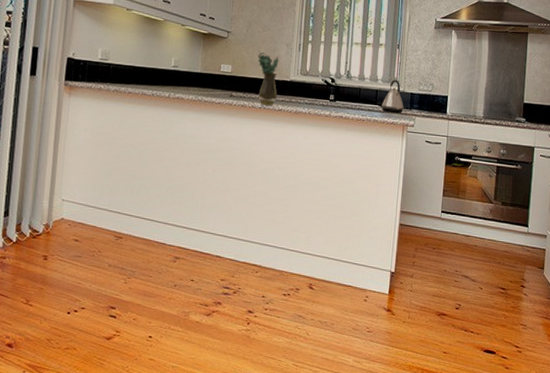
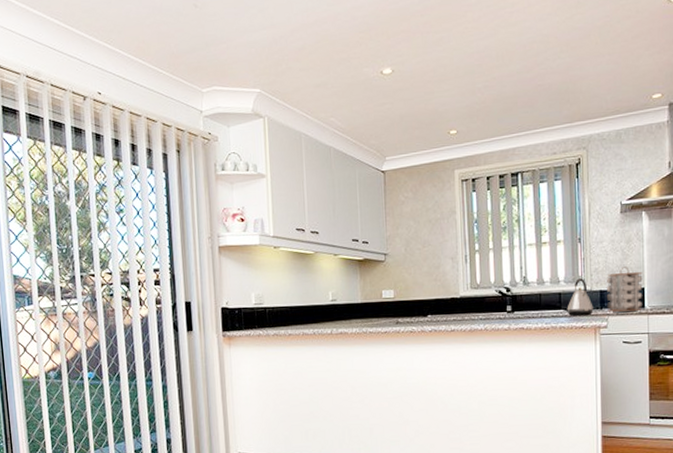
vase: present [257,51,279,107] -> none [421,270,448,329]
spice rack: none [415,75,448,116] -> present [606,266,643,313]

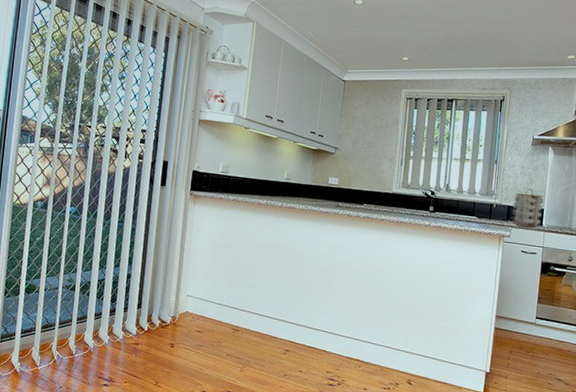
kettle: present [567,278,593,317] -> none [478,193,501,225]

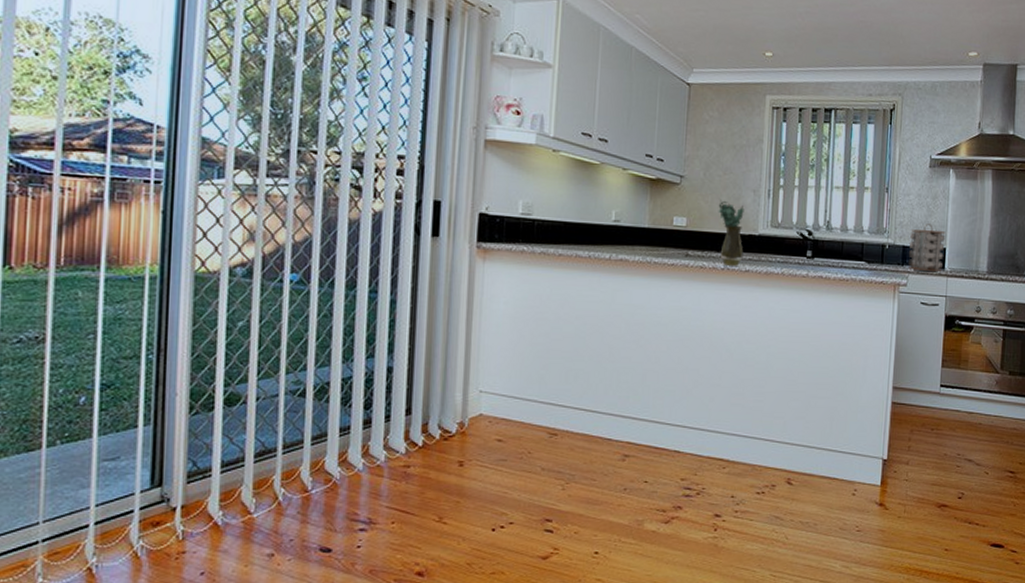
vase: none [362,166,382,217] -> present [718,200,744,267]

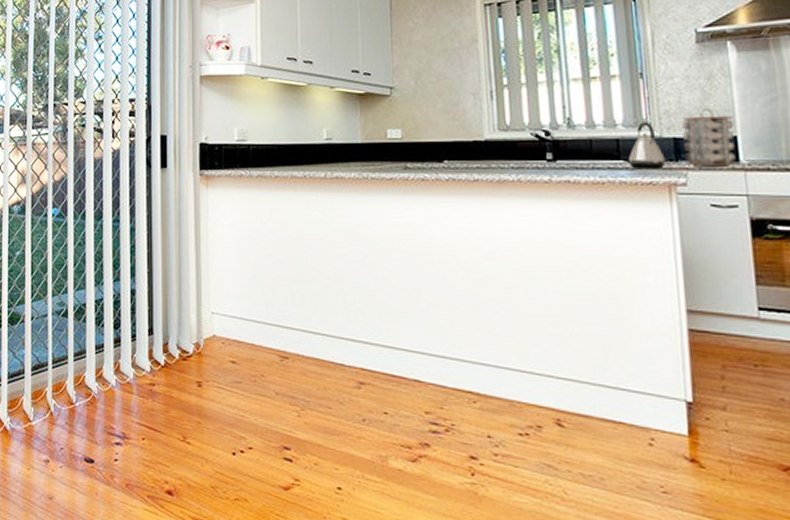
vase: present [718,200,744,267] -> none [435,107,470,177]
kettle: none [868,230,895,271] -> present [628,122,666,170]

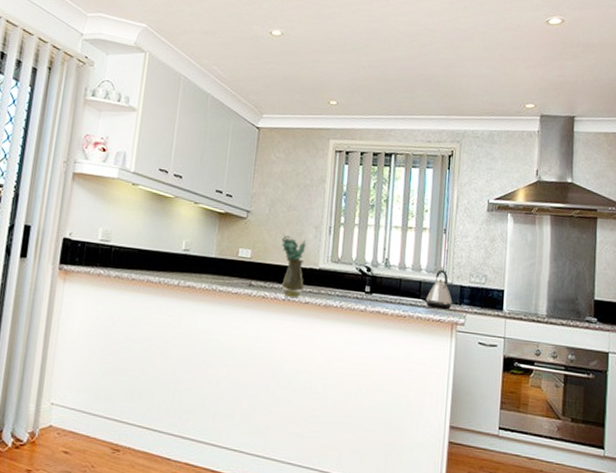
vase: none [435,107,470,177] -> present [281,234,306,299]
spice rack: present [682,109,736,167] -> none [465,265,504,314]

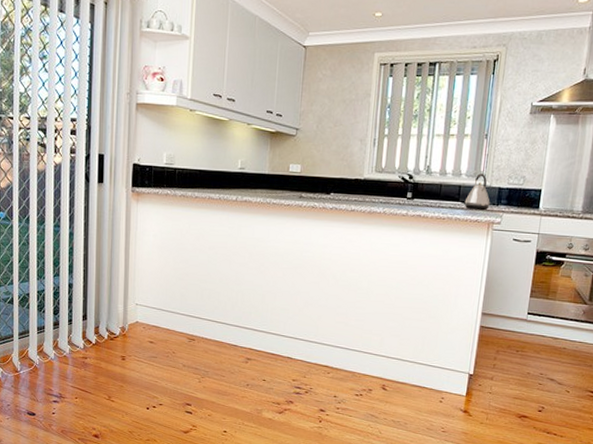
vase: present [281,234,306,299] -> none [328,149,352,207]

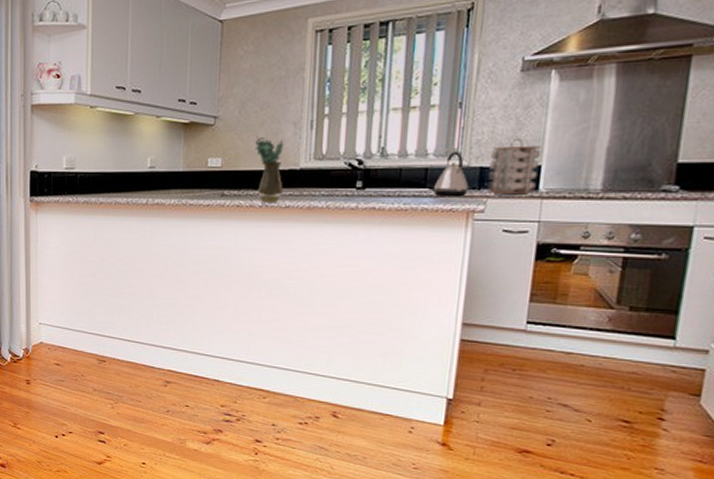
vase: none [328,149,352,207] -> present [255,136,284,204]
spice rack: none [502,167,542,212] -> present [486,139,542,195]

